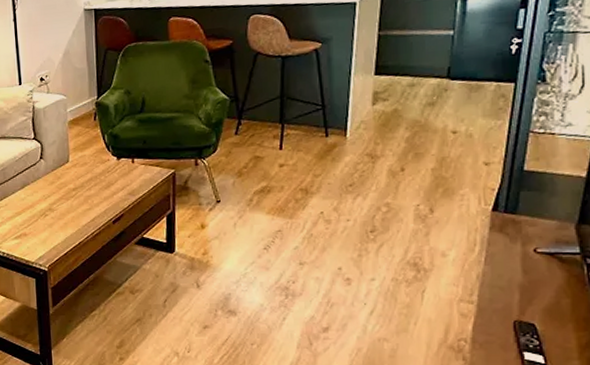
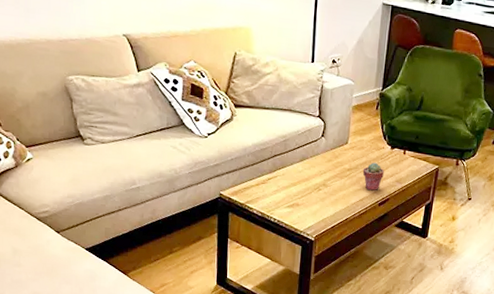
potted succulent: none [89,177,114,209] -> present [362,162,384,191]

